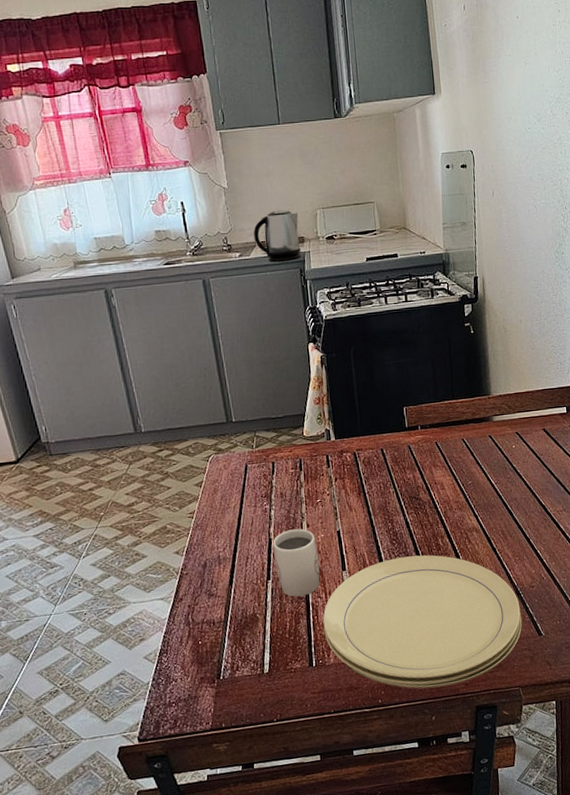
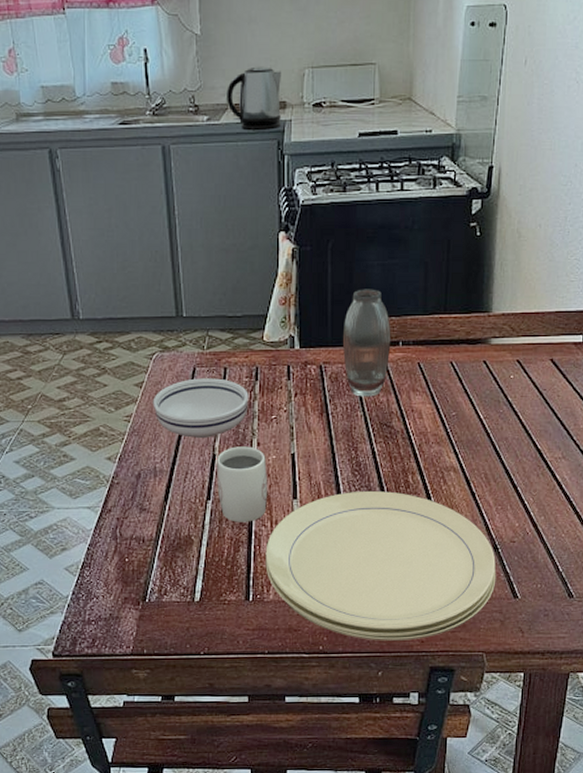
bowl: none [212,472,296,526] -> present [153,378,249,438]
vase: none [370,384,412,476] -> present [342,289,391,397]

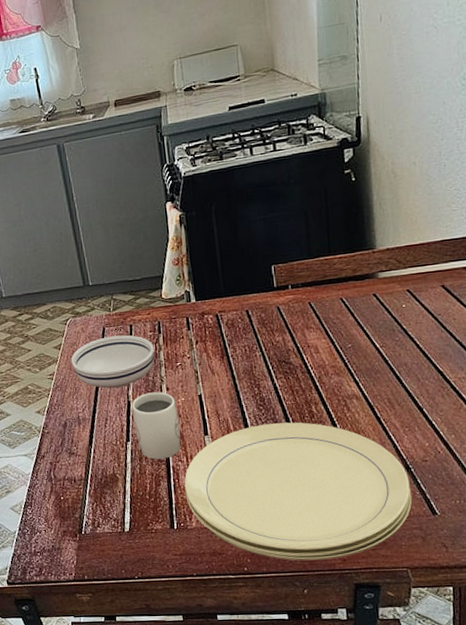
kettle: present [227,66,281,131] -> none [107,64,158,122]
vase: present [342,289,391,397] -> none [234,241,281,339]

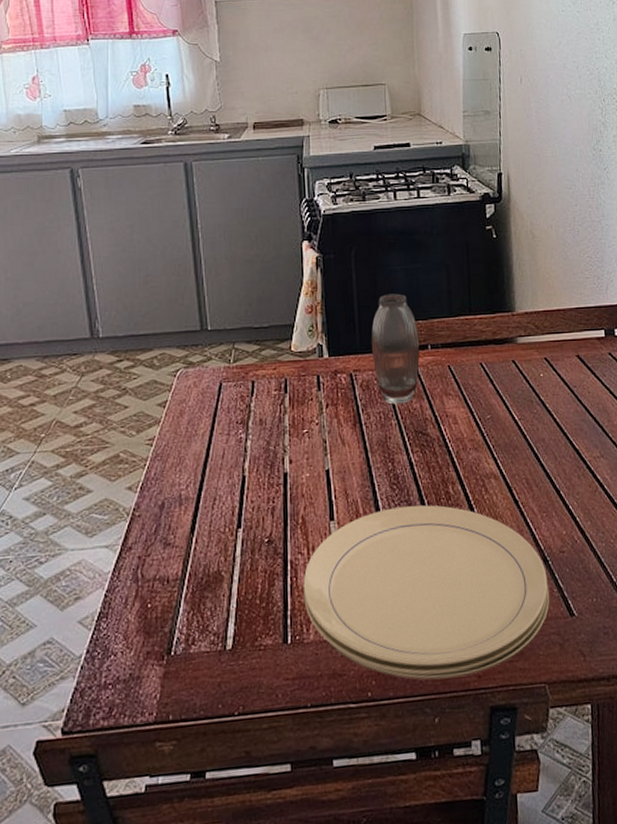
bowl: present [70,334,155,389] -> none [177,392,279,459]
mug: present [132,391,181,460] -> none [247,465,303,552]
vase: none [234,241,281,339] -> present [371,293,420,404]

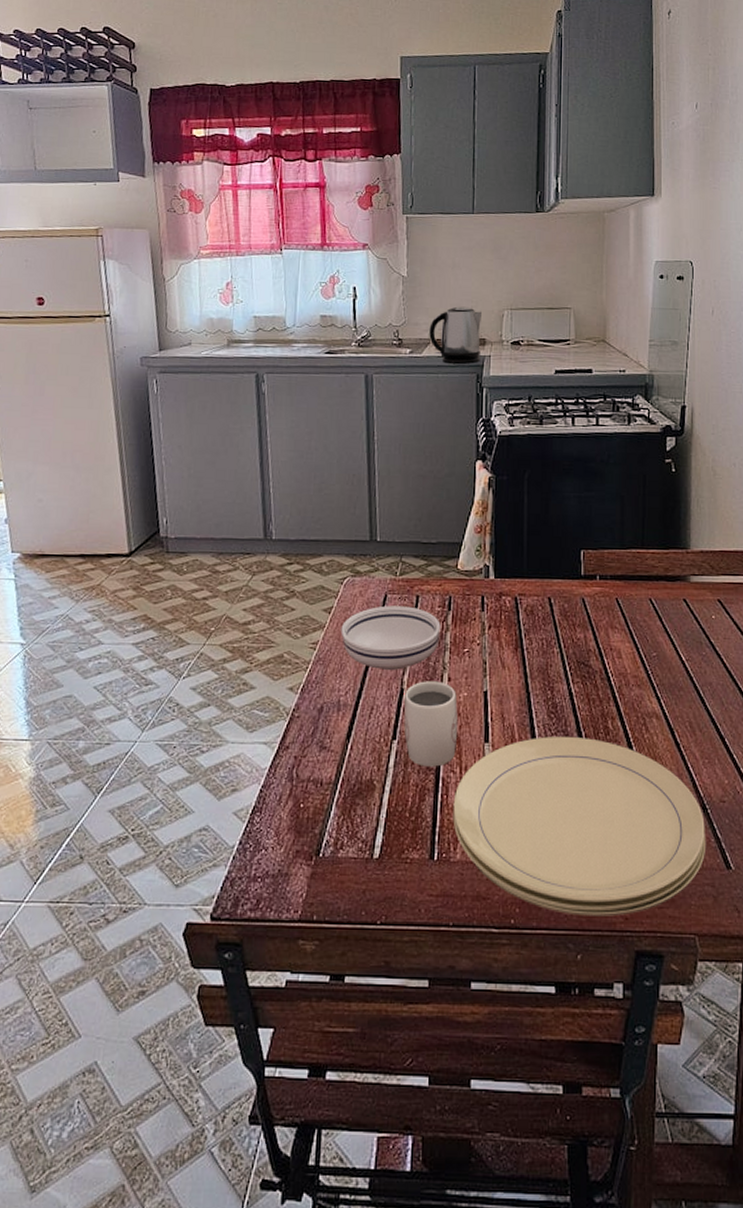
bowl: none [177,392,279,459] -> present [340,605,441,670]
kettle: none [246,88,299,147] -> present [429,306,481,365]
mug: none [247,465,303,552] -> present [404,681,459,767]
vase: present [371,293,420,404] -> none [538,520,588,633]

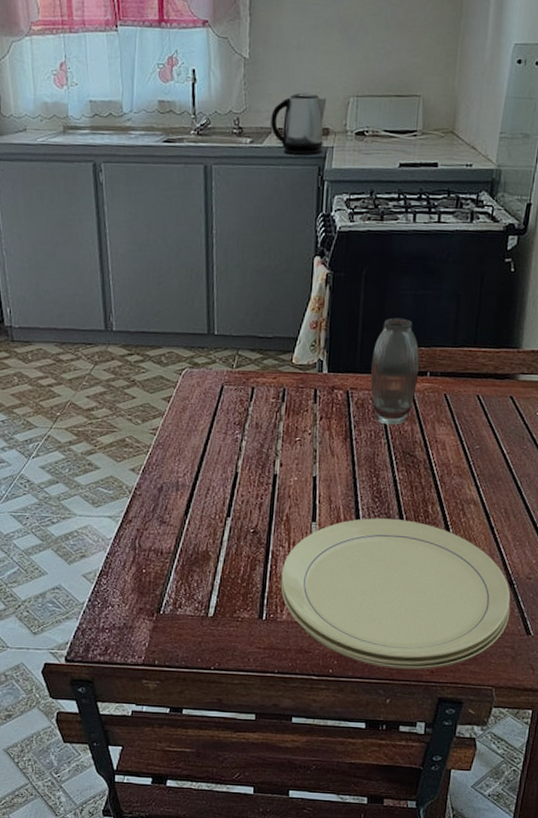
bowl: present [340,605,441,670] -> none [179,396,275,455]
mug: present [404,681,459,767] -> none [237,466,289,542]
vase: none [538,520,588,633] -> present [370,317,420,425]

